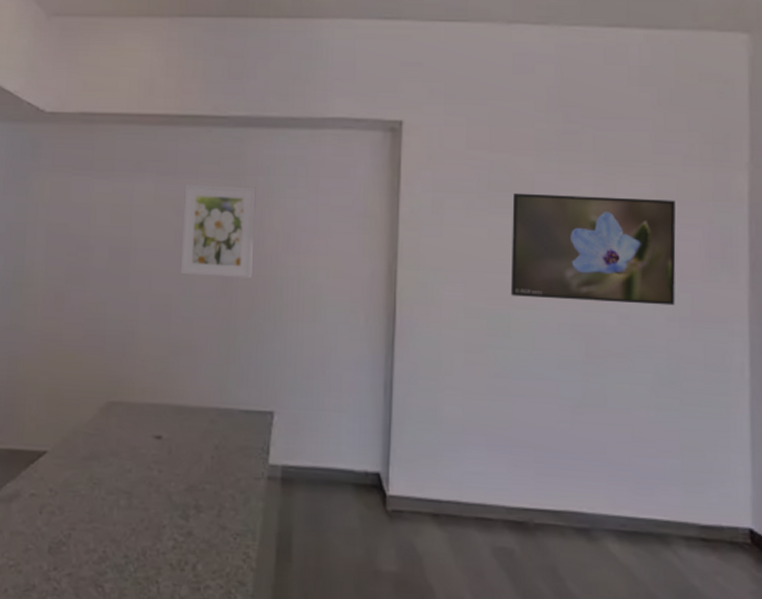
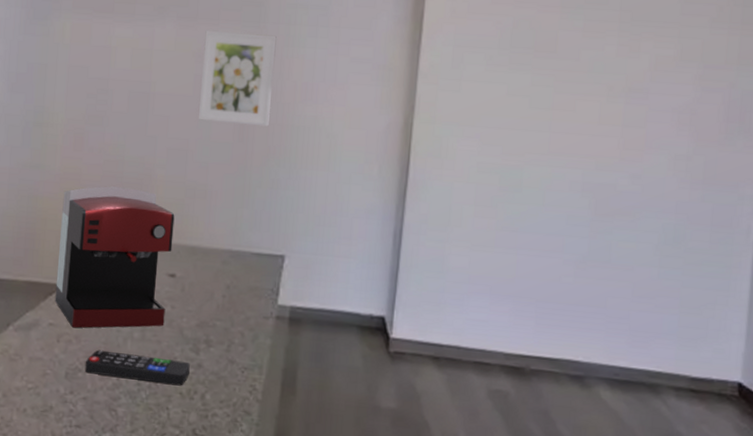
coffee maker: none [36,346,159,498] -> present [55,186,175,328]
remote control: none [69,520,180,557] -> present [84,350,190,386]
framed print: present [510,193,676,306] -> none [524,50,699,168]

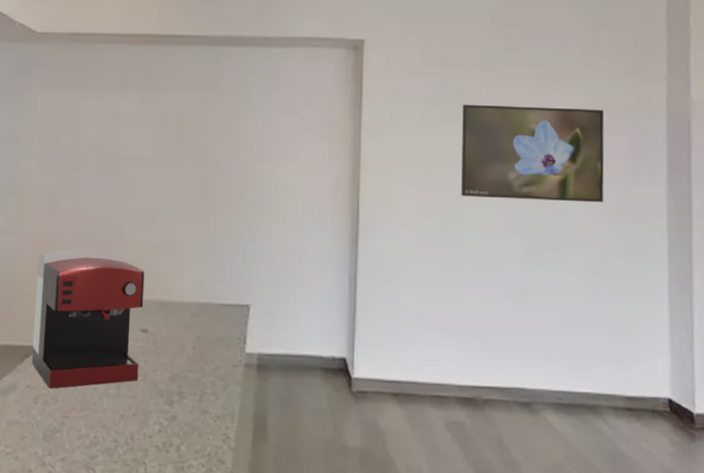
remote control: present [84,350,190,386] -> none [62,409,165,440]
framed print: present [198,30,277,127] -> none [163,98,232,184]
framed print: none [524,50,699,168] -> present [461,104,604,203]

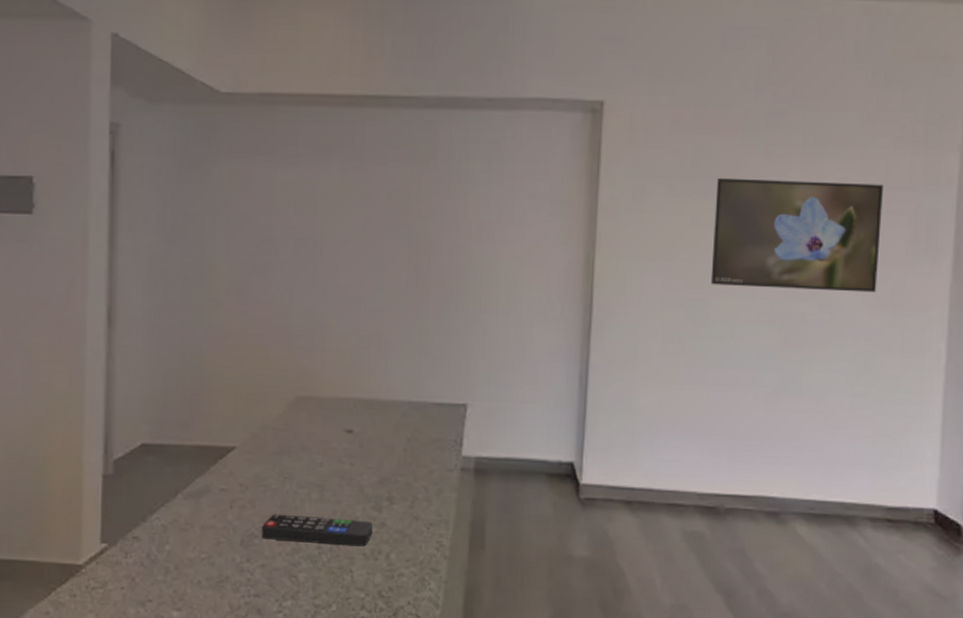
coffee maker: present [31,248,145,389] -> none [225,340,349,492]
remote control: none [62,409,165,440] -> present [261,514,373,547]

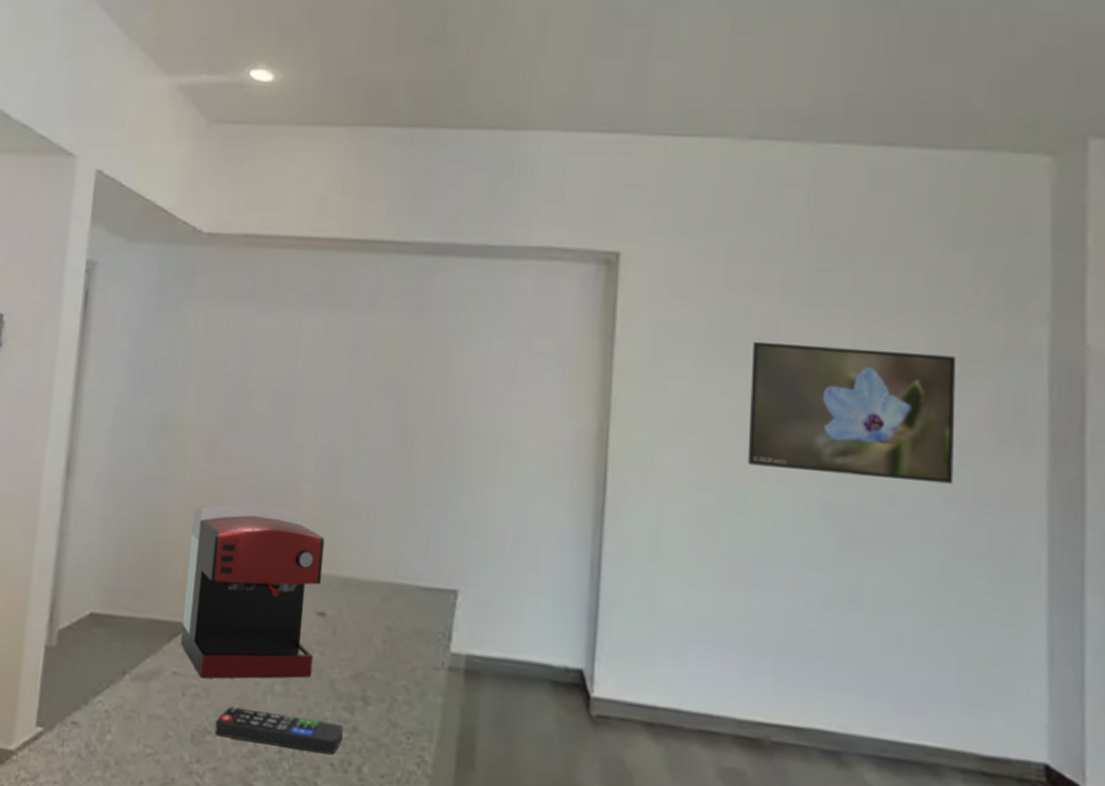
coffee maker: none [225,340,349,492] -> present [180,503,325,679]

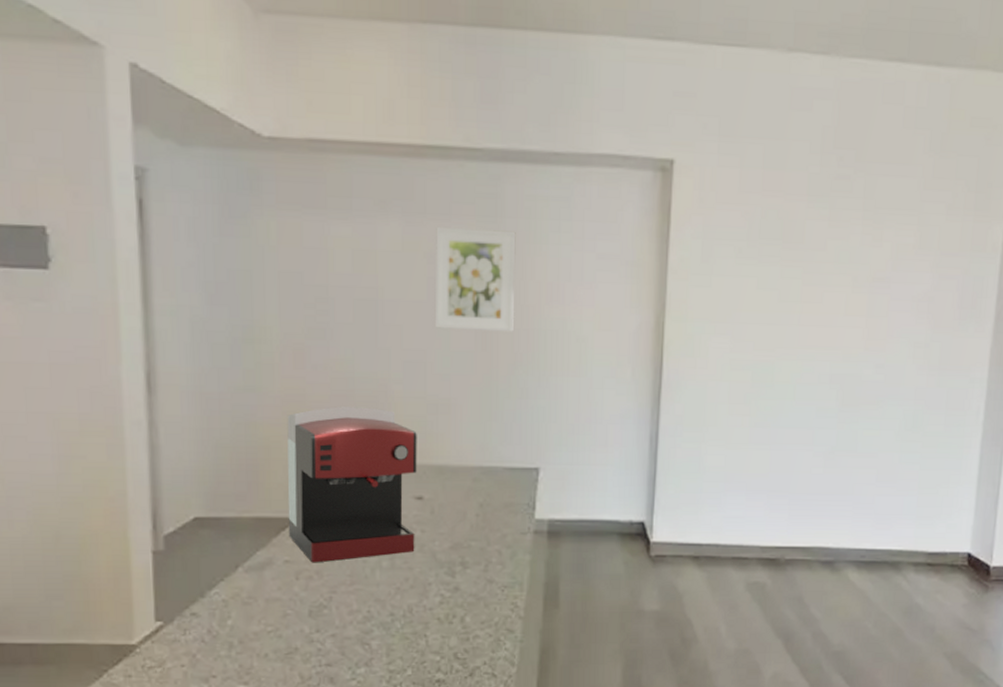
remote control: present [214,706,343,755] -> none [330,583,446,612]
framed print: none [352,319,444,433] -> present [434,226,516,332]
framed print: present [747,341,955,484] -> none [775,241,936,355]

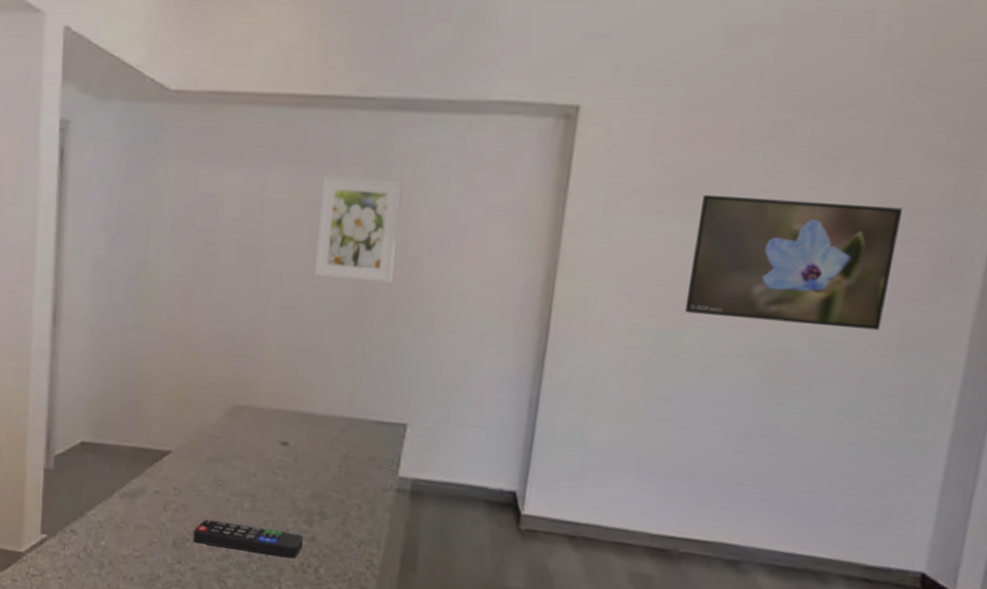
coffee maker: present [287,406,417,563] -> none [161,347,288,497]
remote control: none [330,583,446,612] -> present [192,519,303,559]
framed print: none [775,241,936,355] -> present [684,194,902,331]

